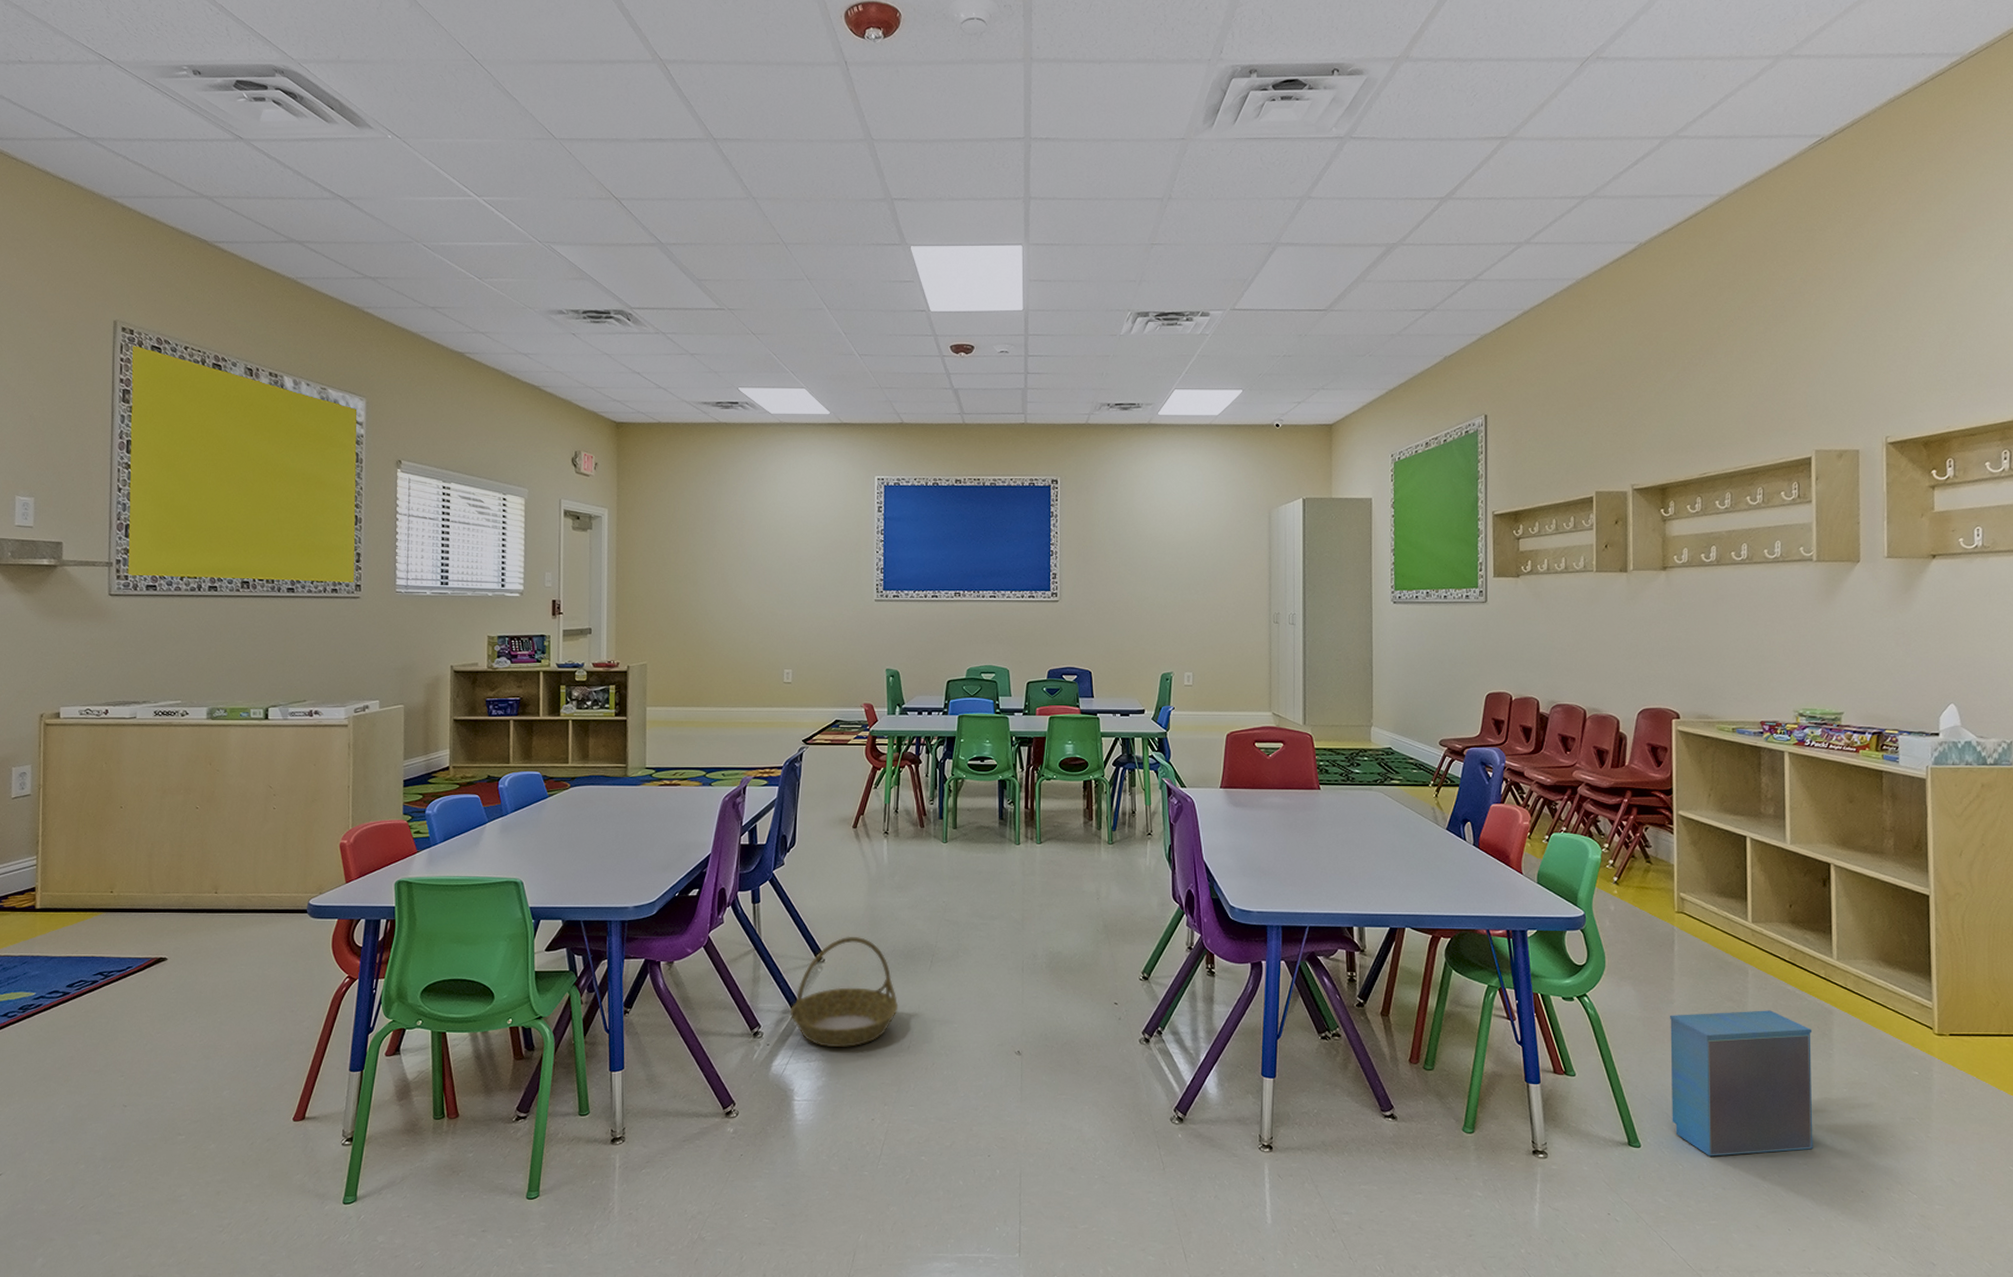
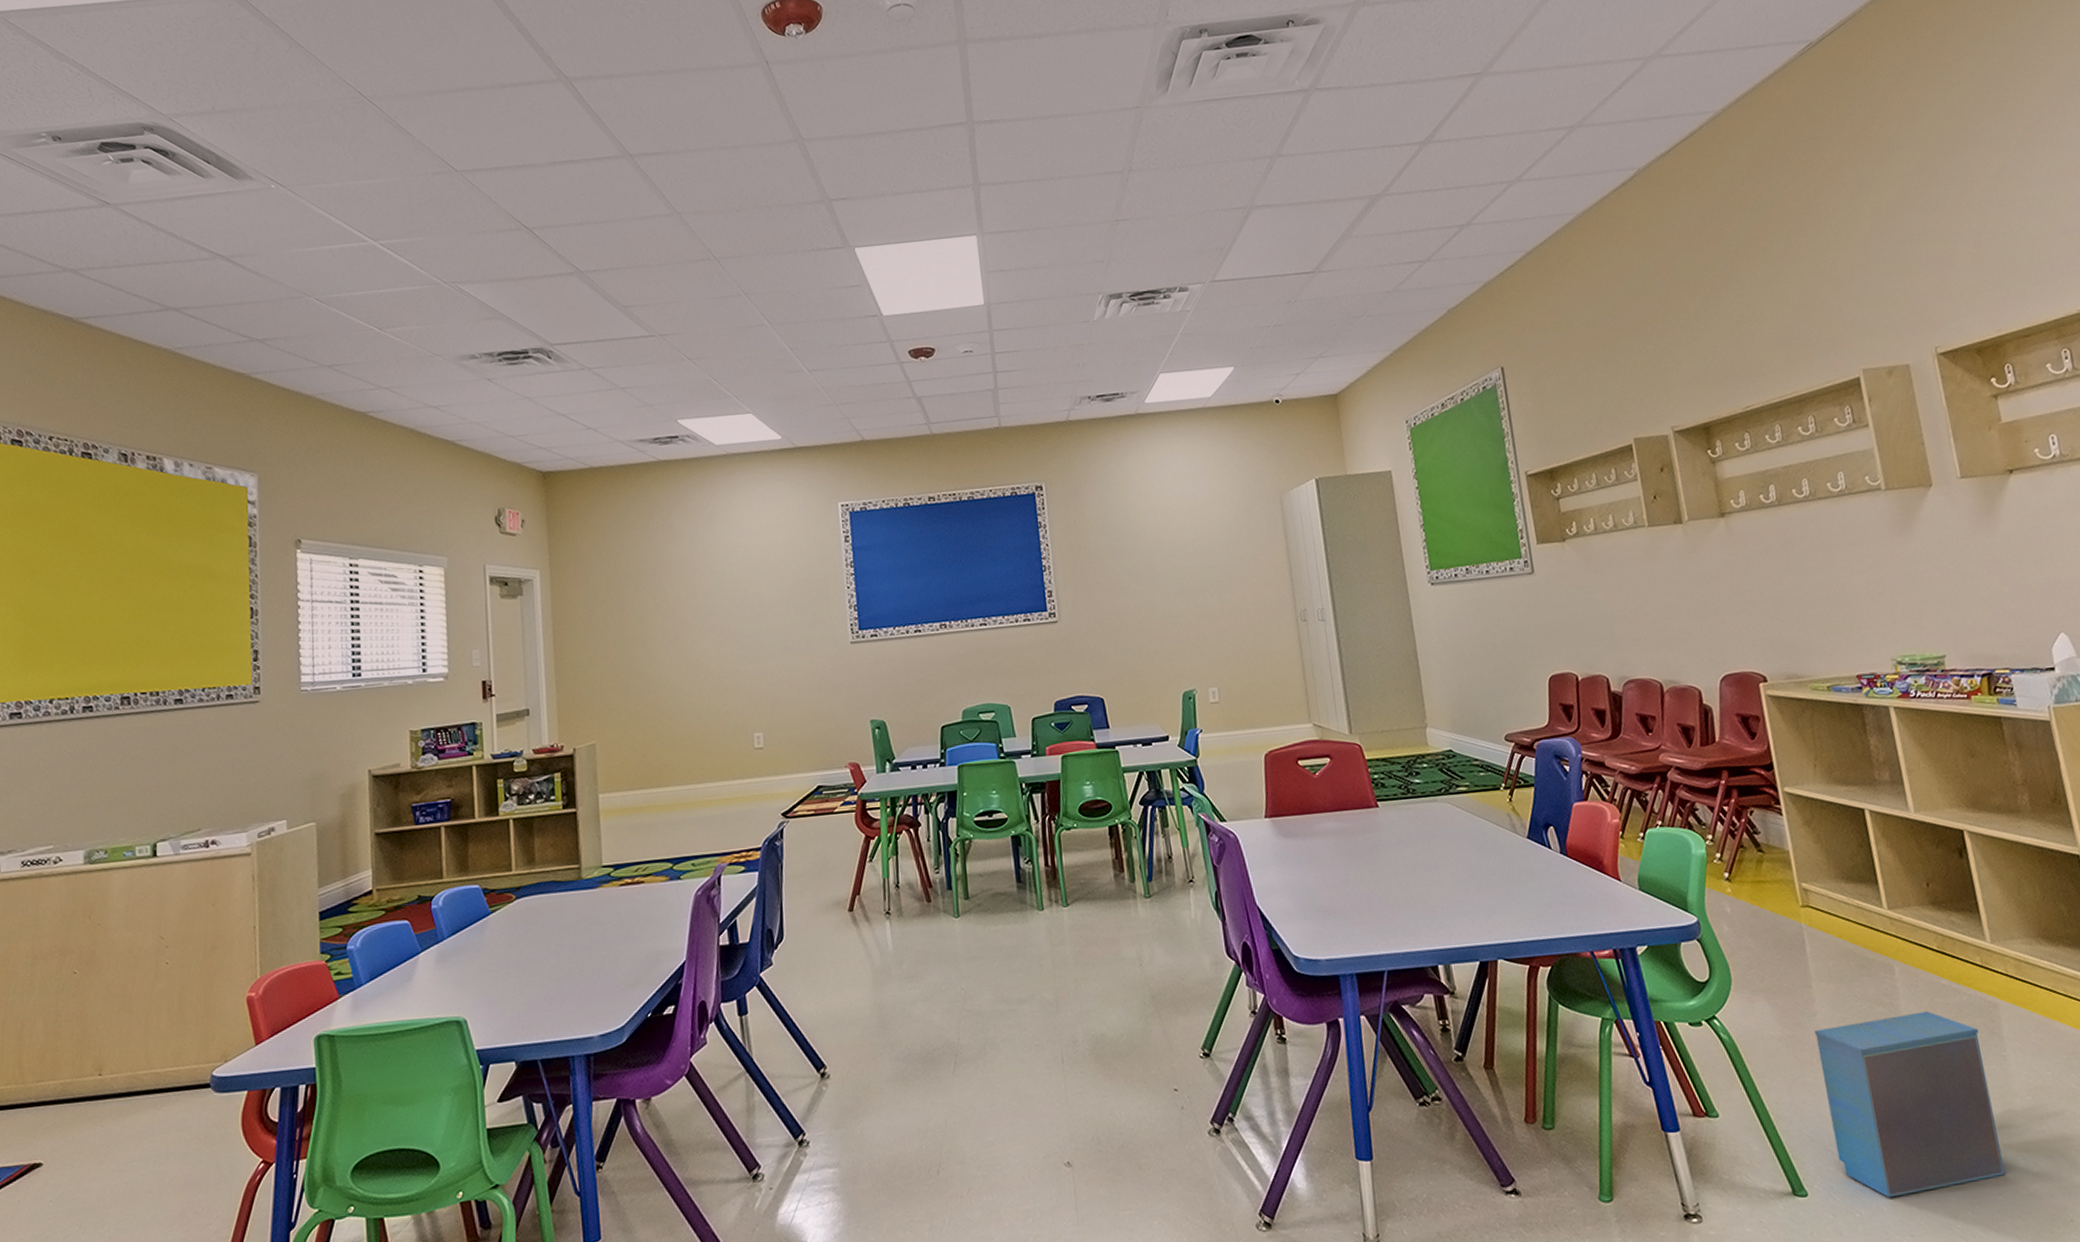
basket: present [791,936,899,1047] -> none [794,1042,922,1183]

